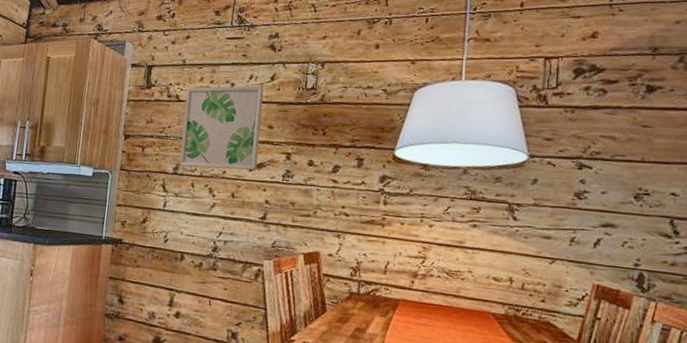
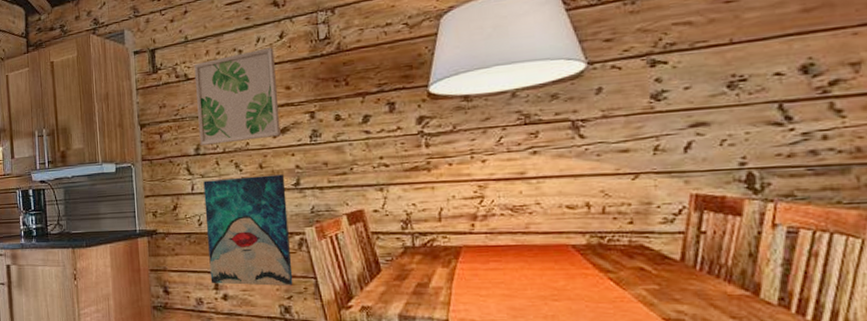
wall art: none [166,200,254,314] -> present [203,174,293,287]

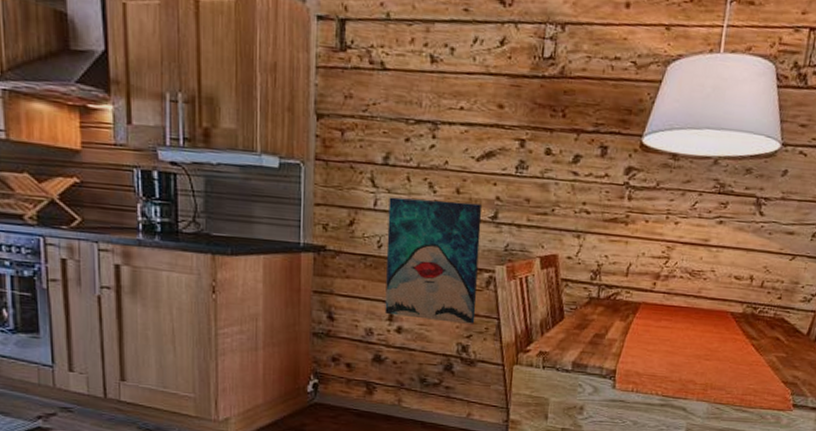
wall art: present [194,47,281,145] -> none [390,51,492,161]

